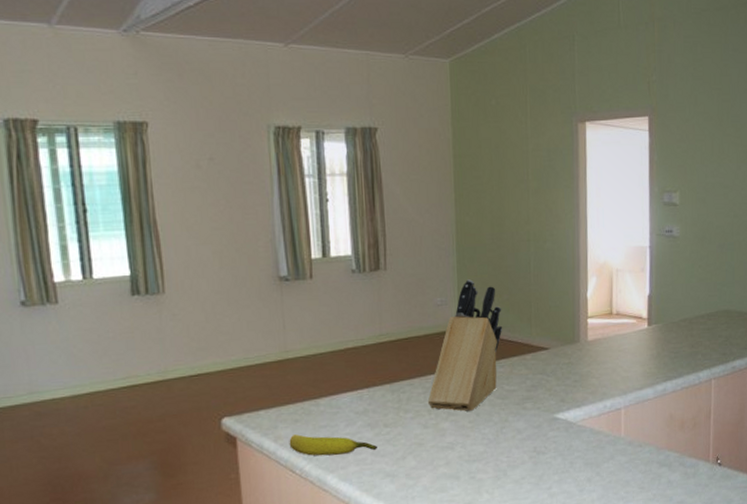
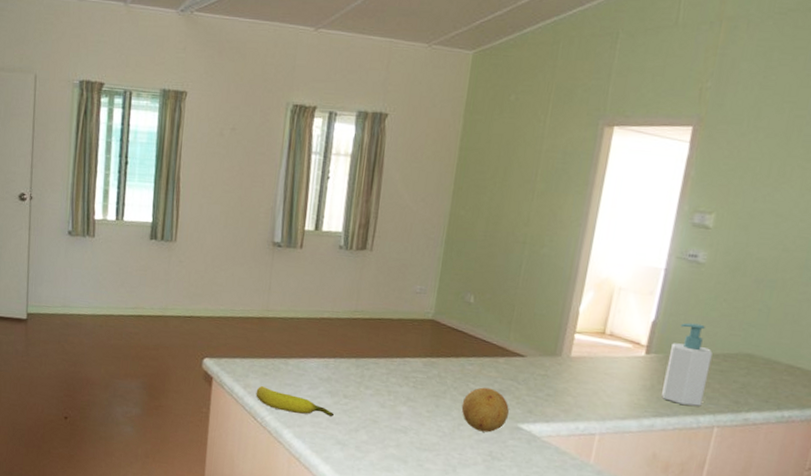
knife block: present [427,279,503,412] -> none [389,272,482,402]
fruit: none [500,386,544,430] -> present [461,387,509,432]
soap bottle: none [666,291,700,366] -> present [661,323,713,406]

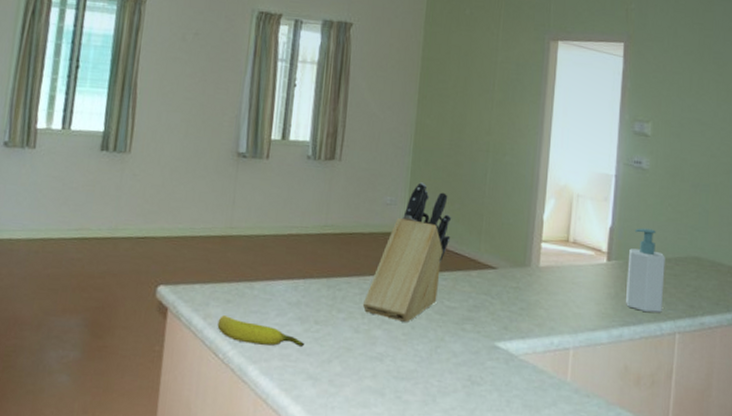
knife block: none [389,272,482,402] -> present [362,182,452,323]
fruit: present [461,387,509,432] -> none [437,304,485,354]

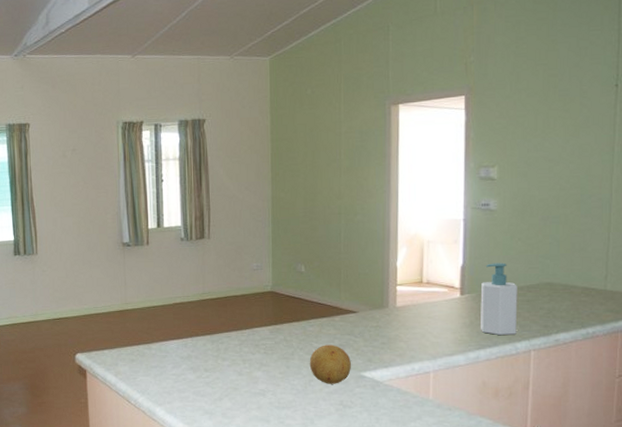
banana: present [217,315,304,347] -> none [126,372,198,391]
knife block: present [362,182,452,323] -> none [242,248,313,364]
fruit: none [437,304,485,354] -> present [309,344,351,384]

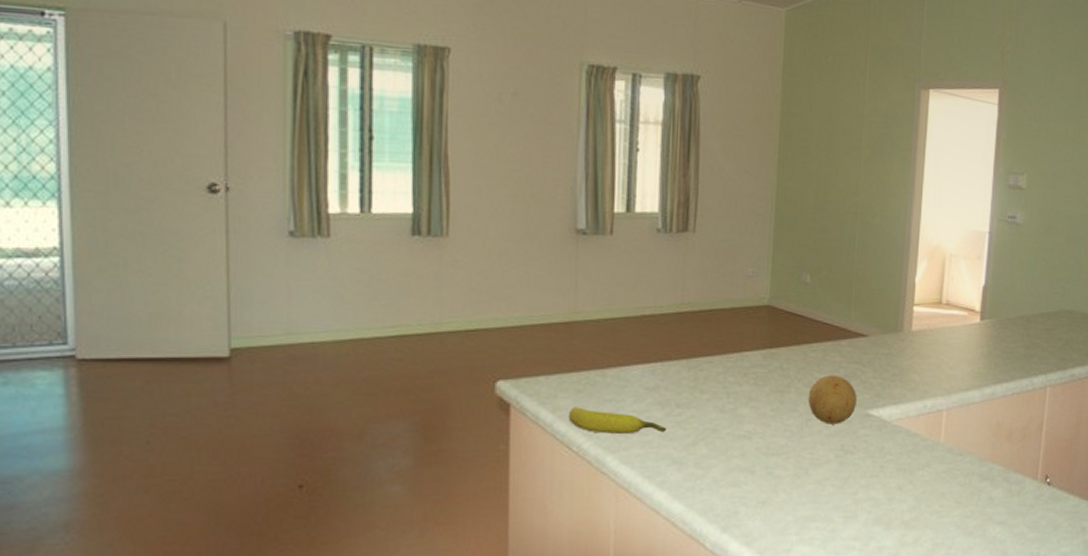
banana: none [126,372,198,391] -> present [568,407,666,434]
soap bottle: present [480,262,518,336] -> none [999,284,1038,369]

